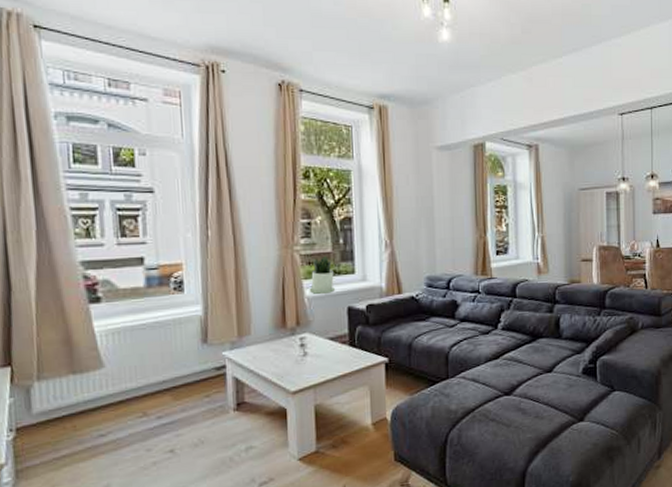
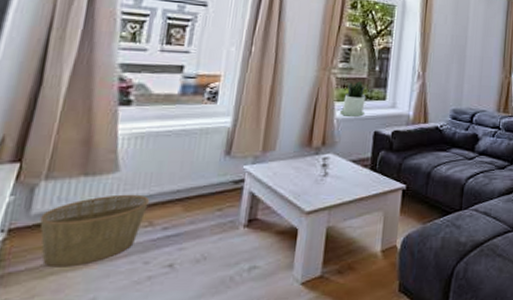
basket: none [42,387,139,460] -> present [40,194,149,268]

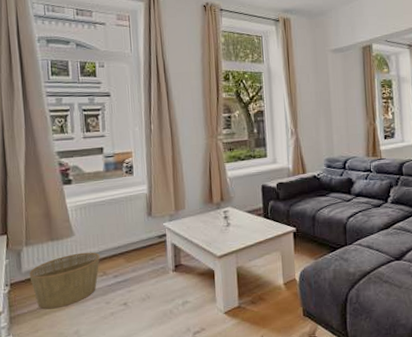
planter: present [339,80,366,118] -> none [230,142,252,176]

